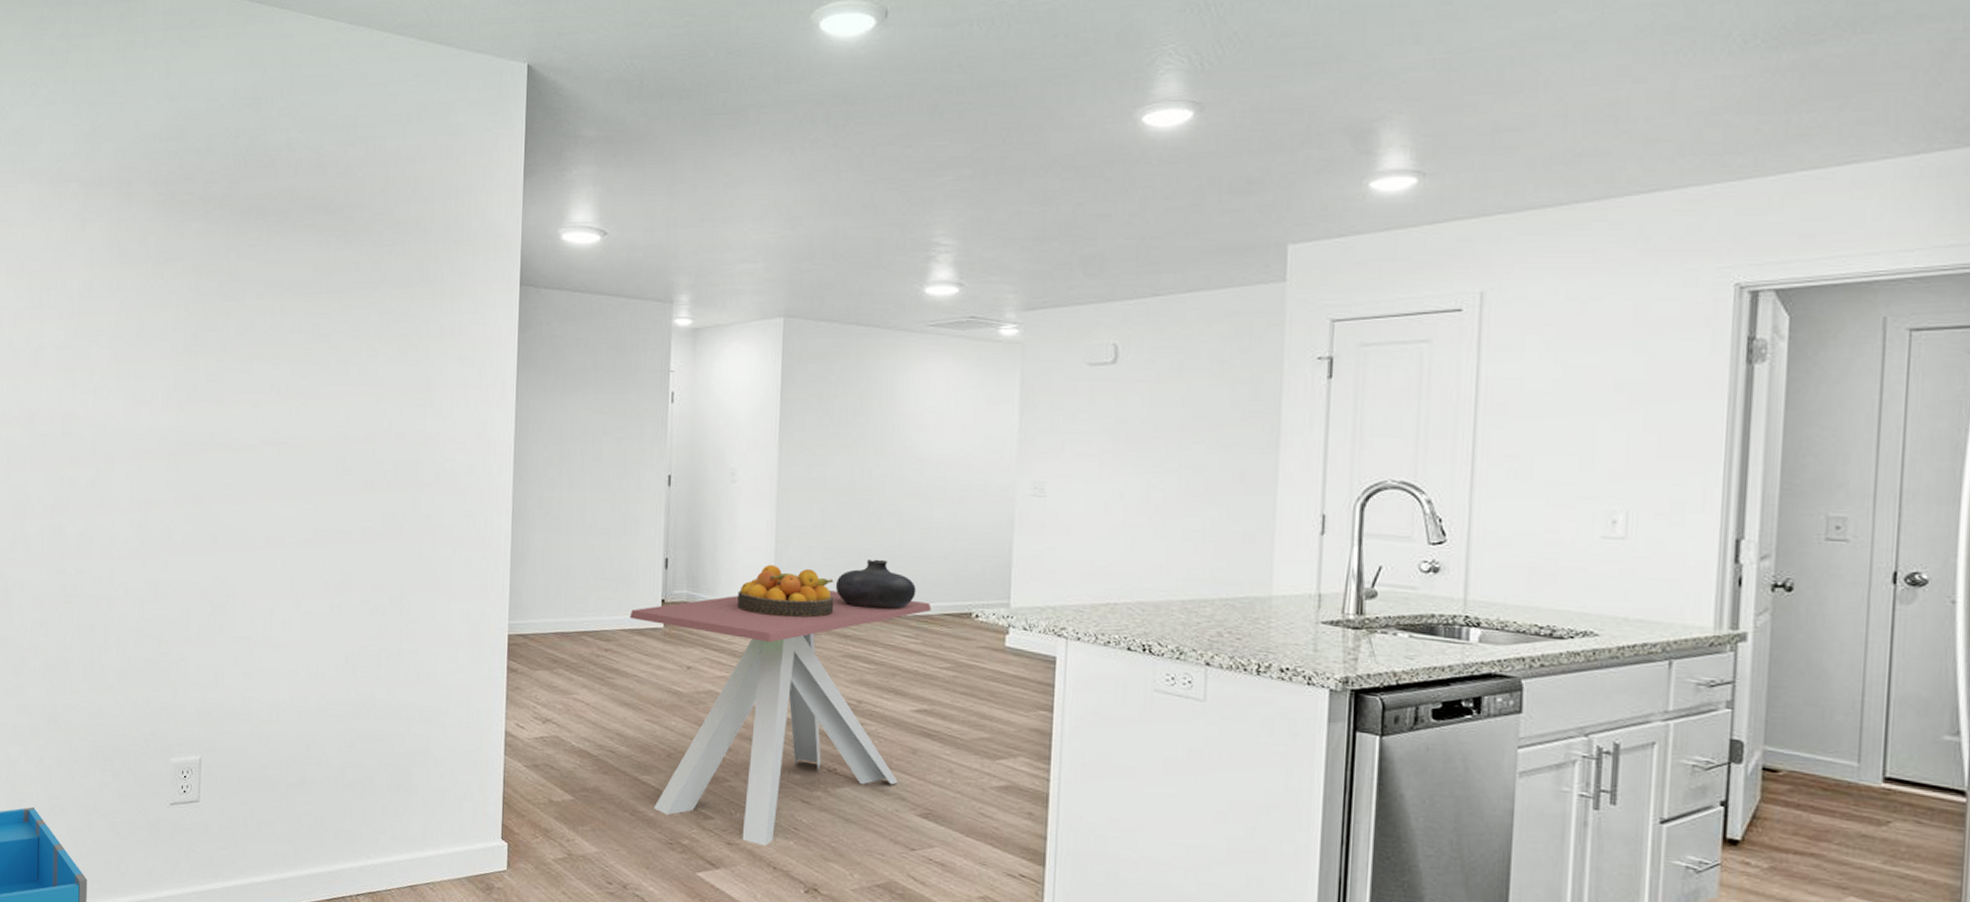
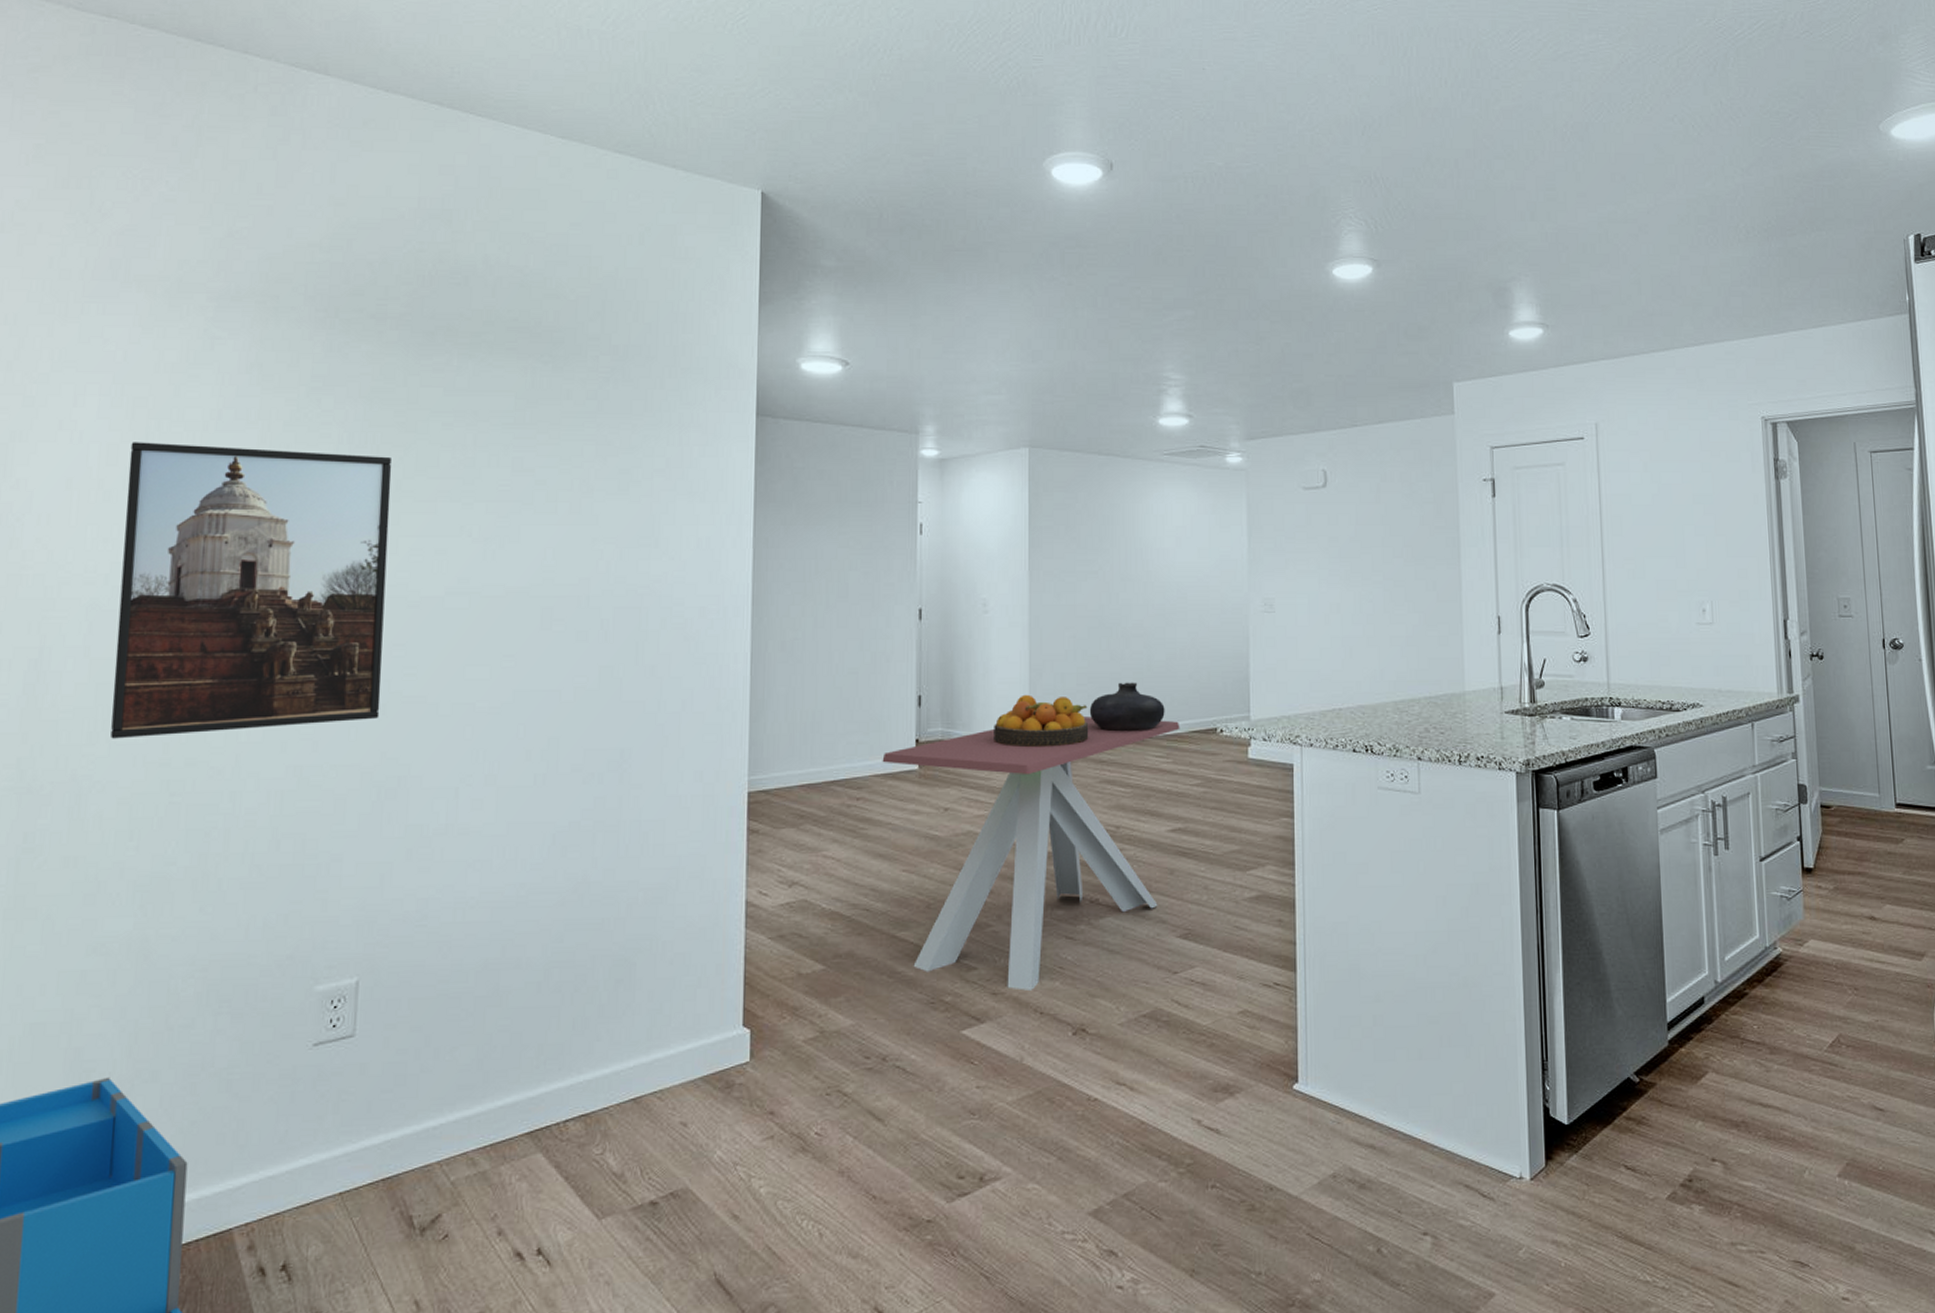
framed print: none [25,308,218,549] -> present [111,442,393,739]

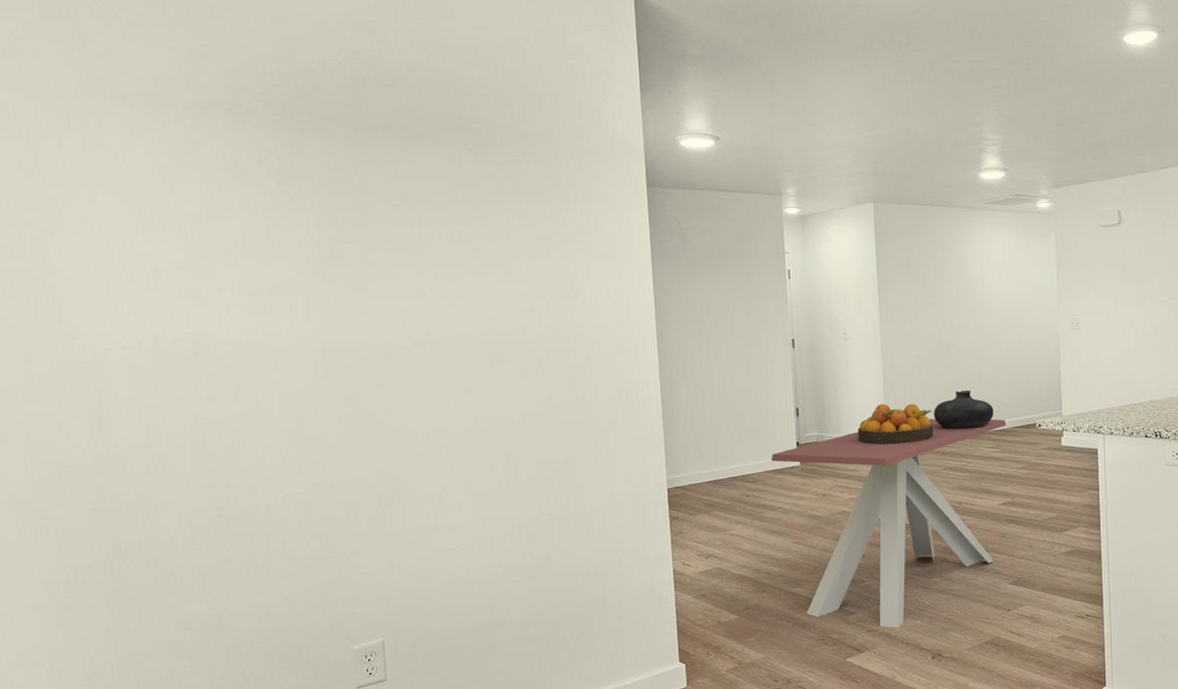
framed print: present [111,442,393,739] -> none [141,231,372,469]

